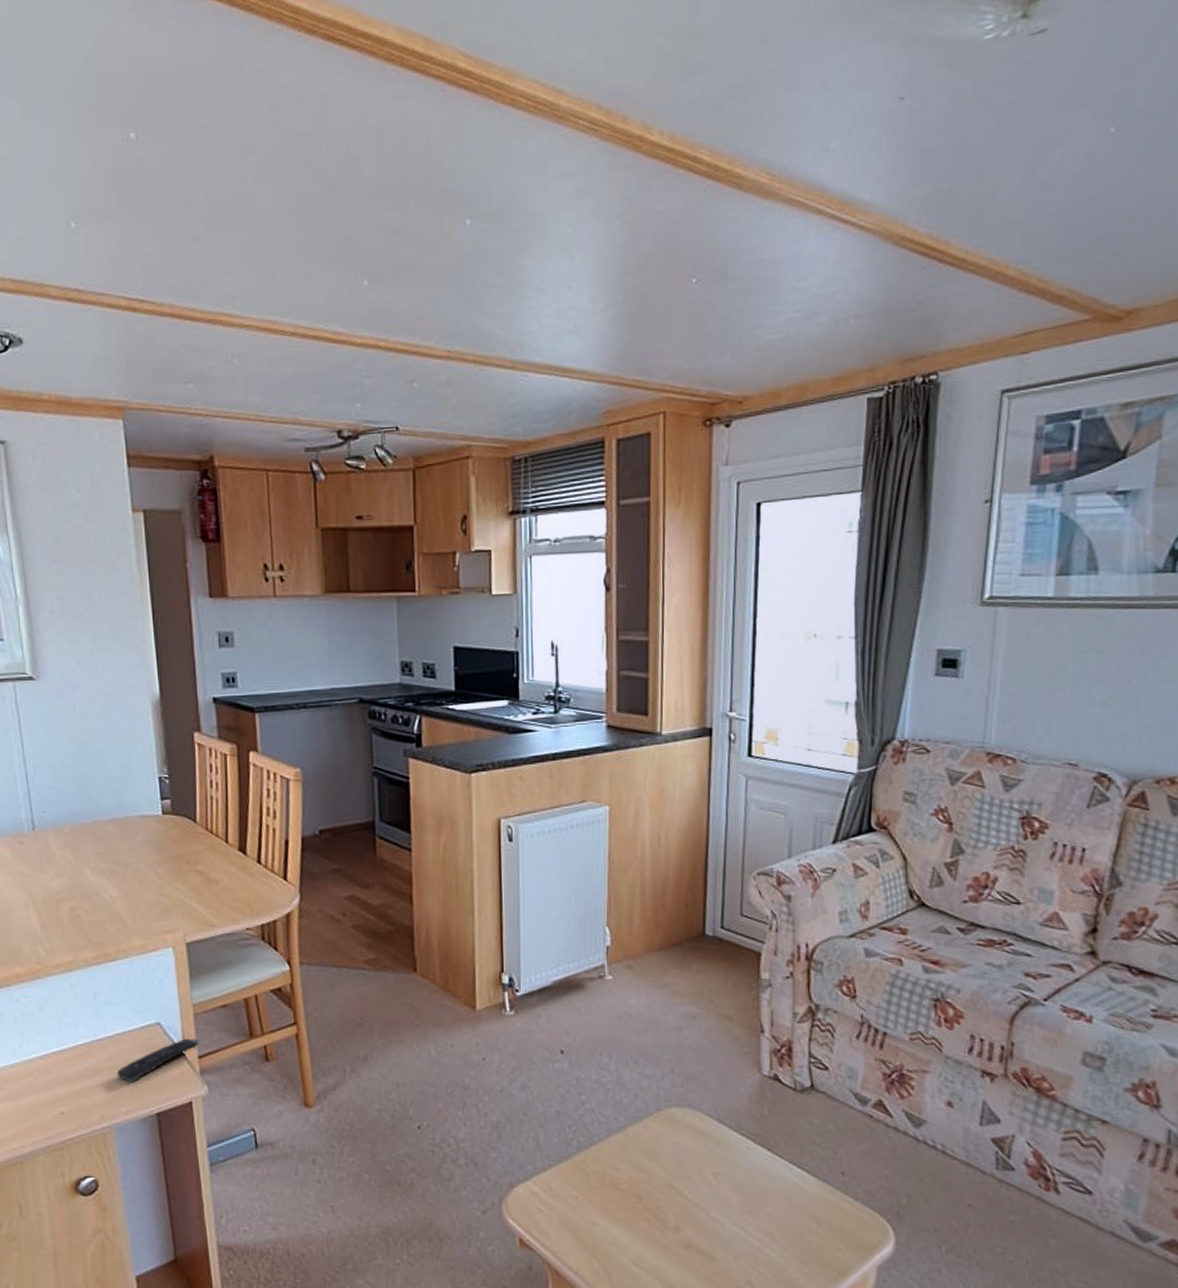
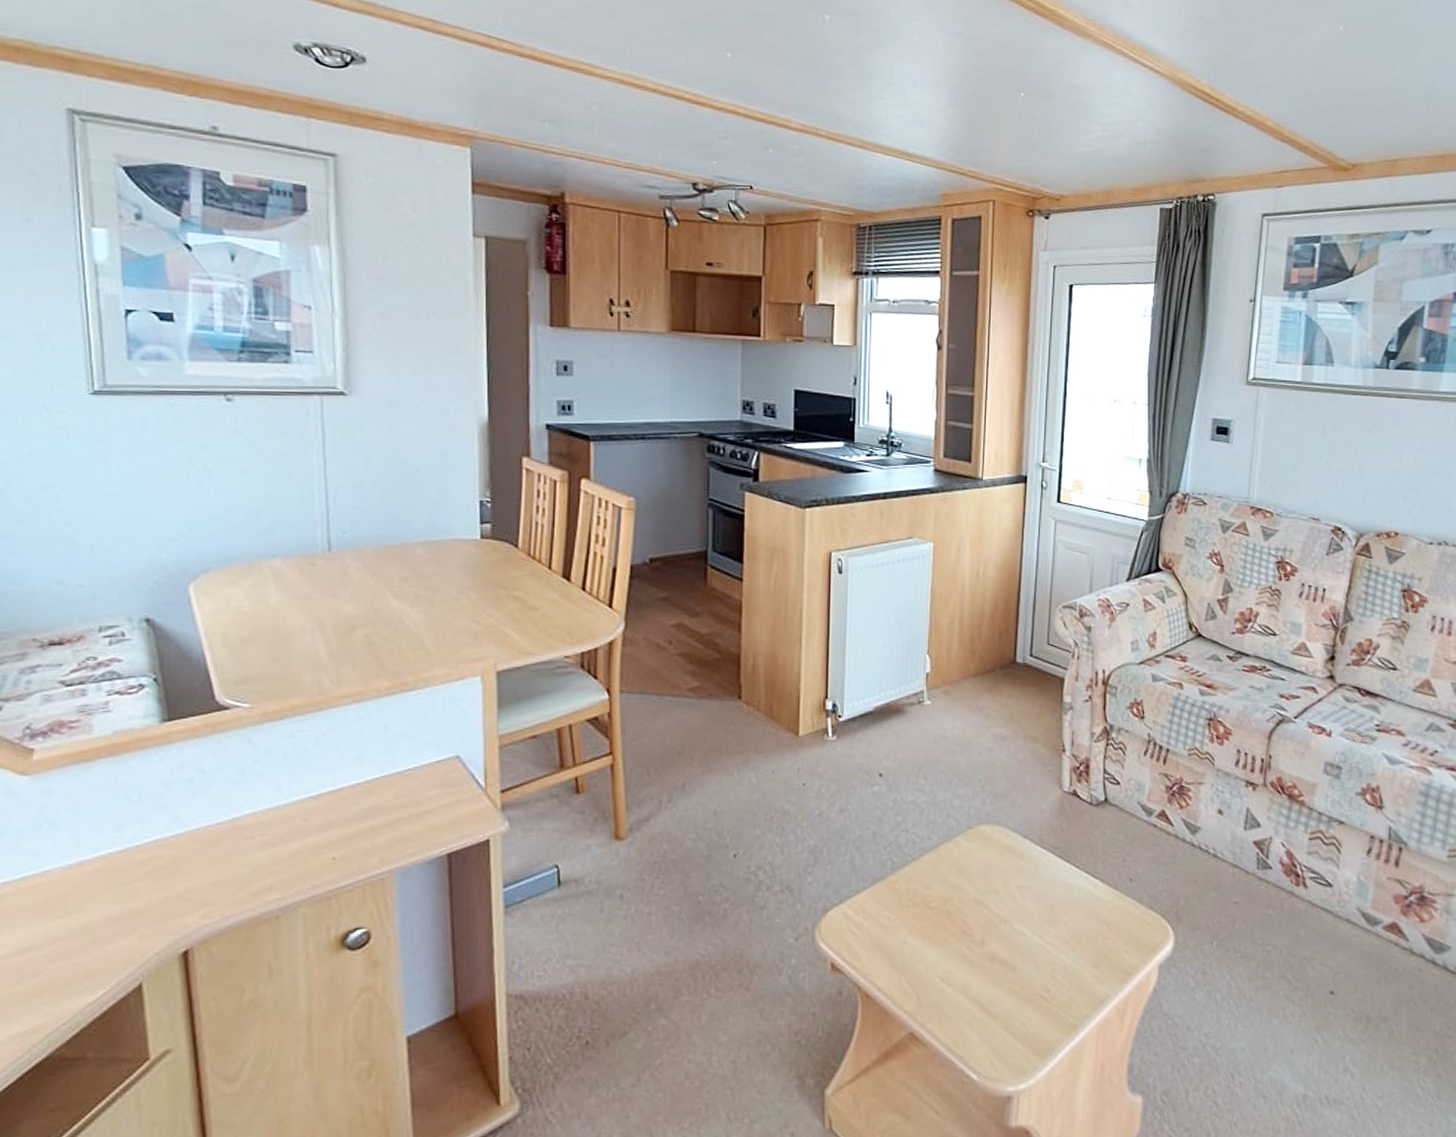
remote control: present [117,1038,199,1082] -> none [404,771,503,821]

